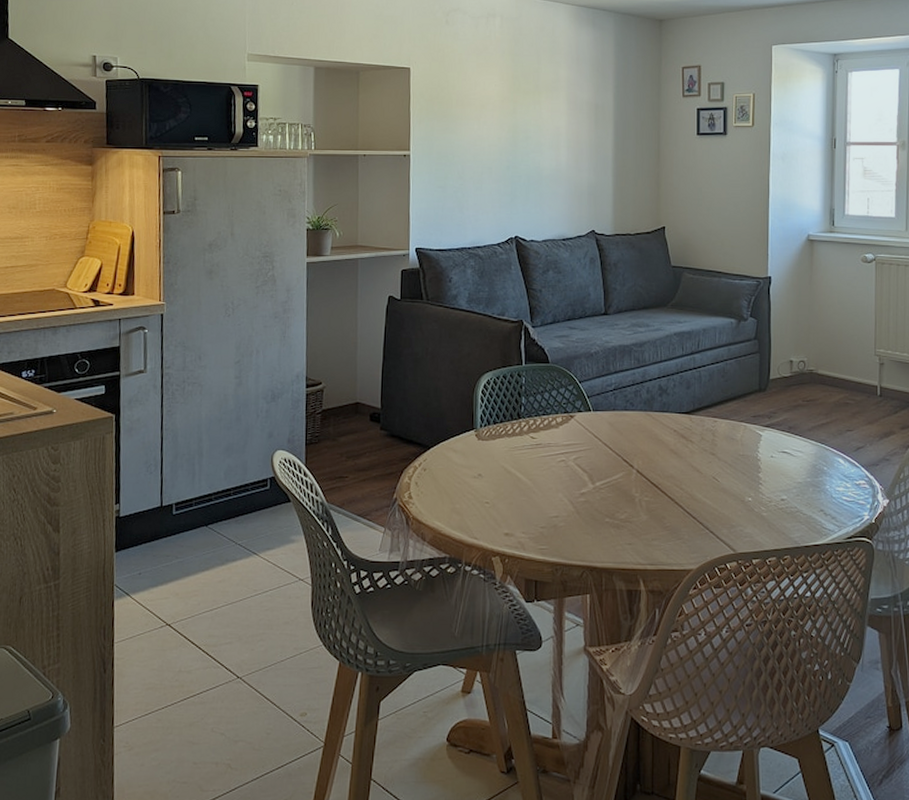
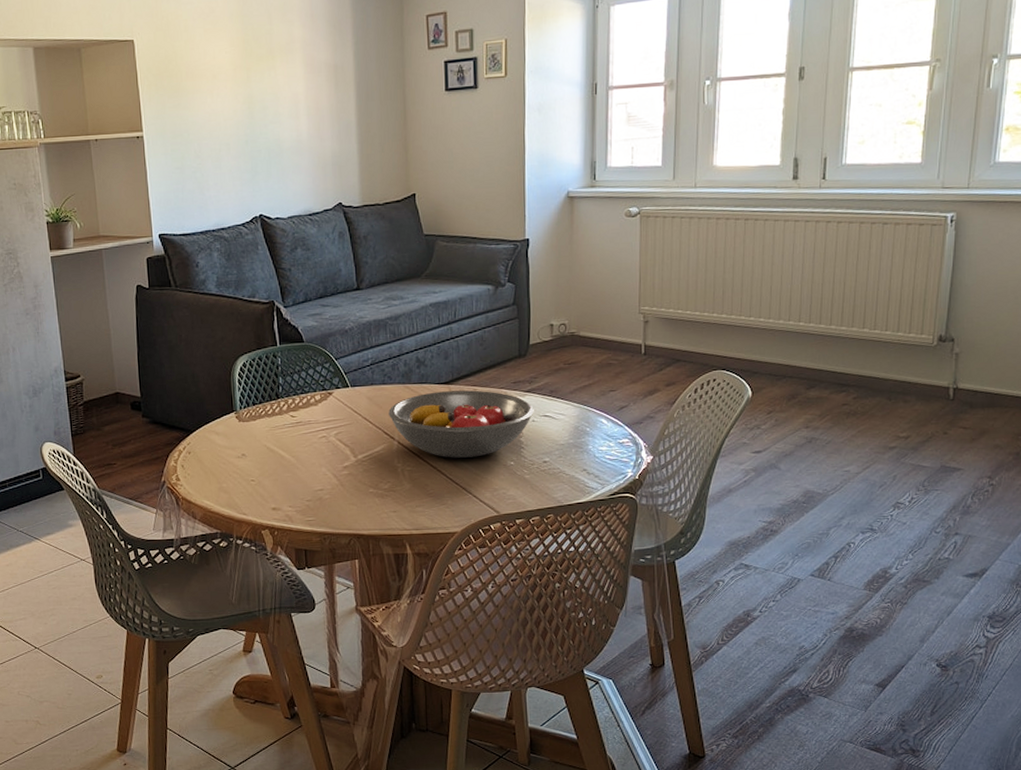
fruit bowl: none [629,421,773,491] -> present [388,390,534,458]

